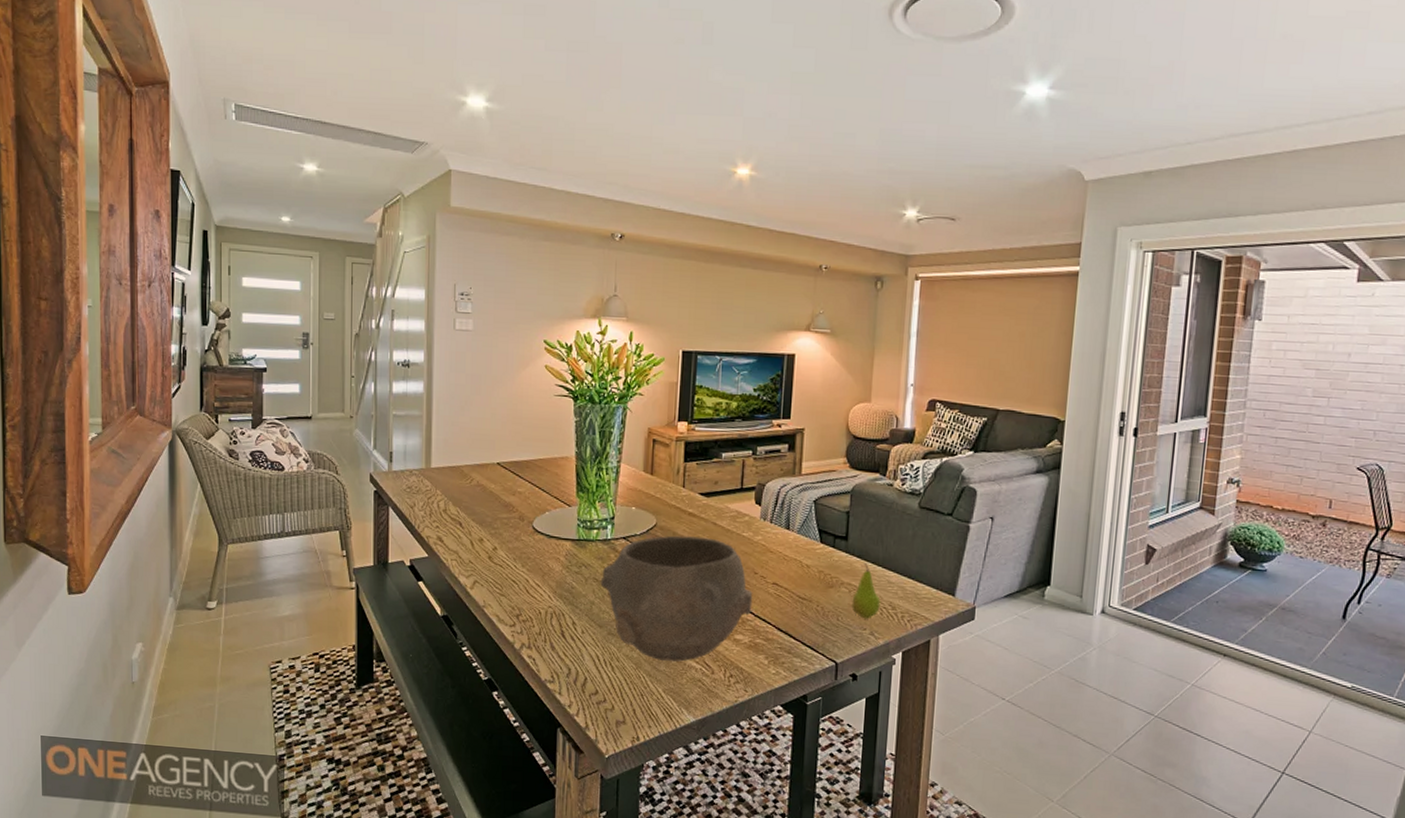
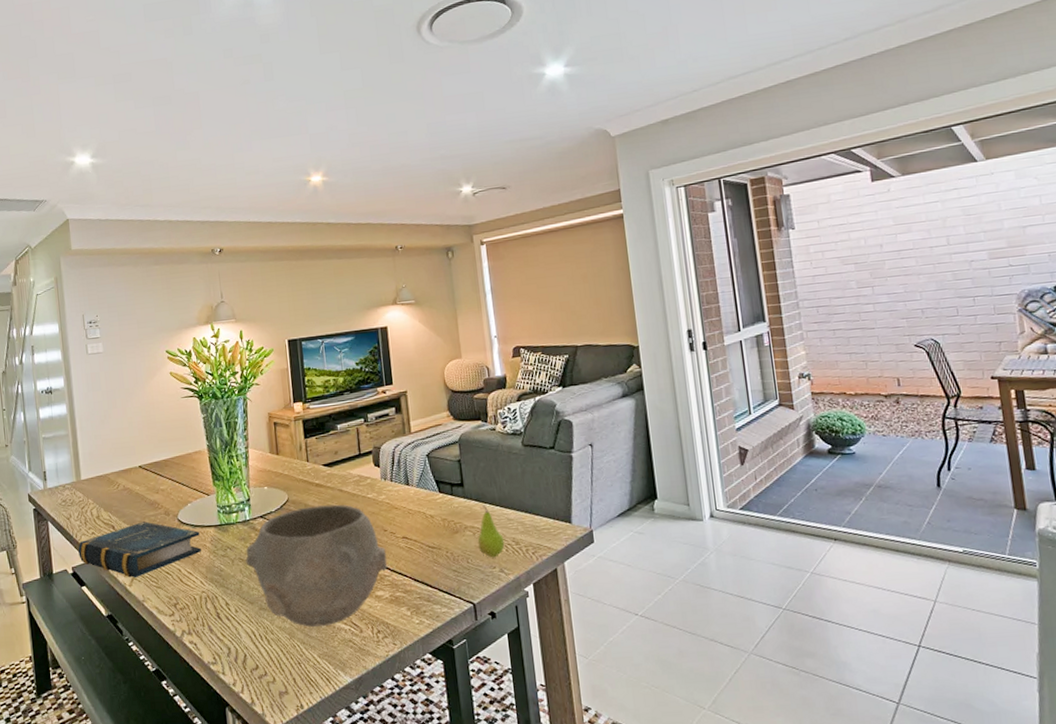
book: none [419,523,554,581] -> present [78,521,201,578]

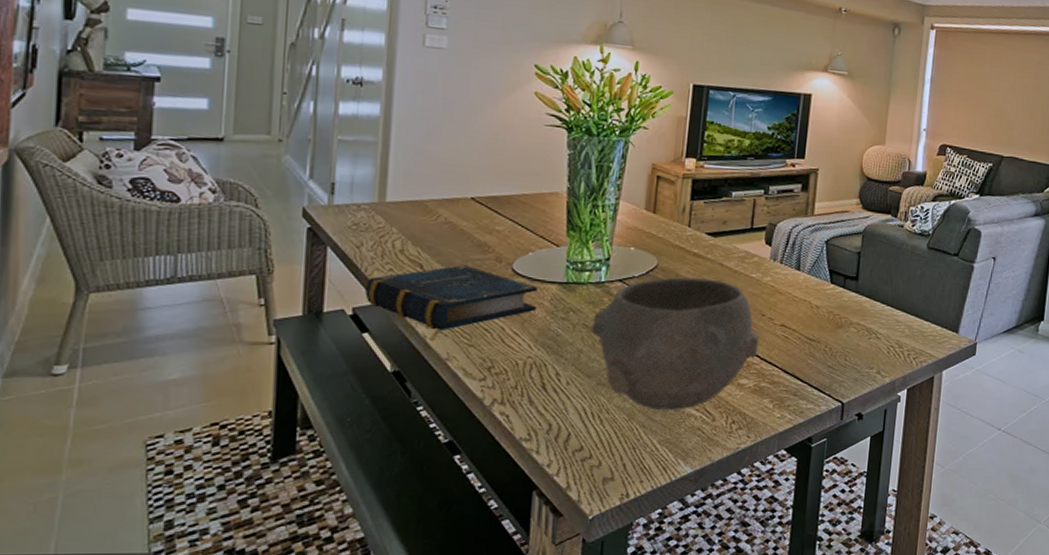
fruit: present [477,505,505,558] -> none [859,303,888,358]

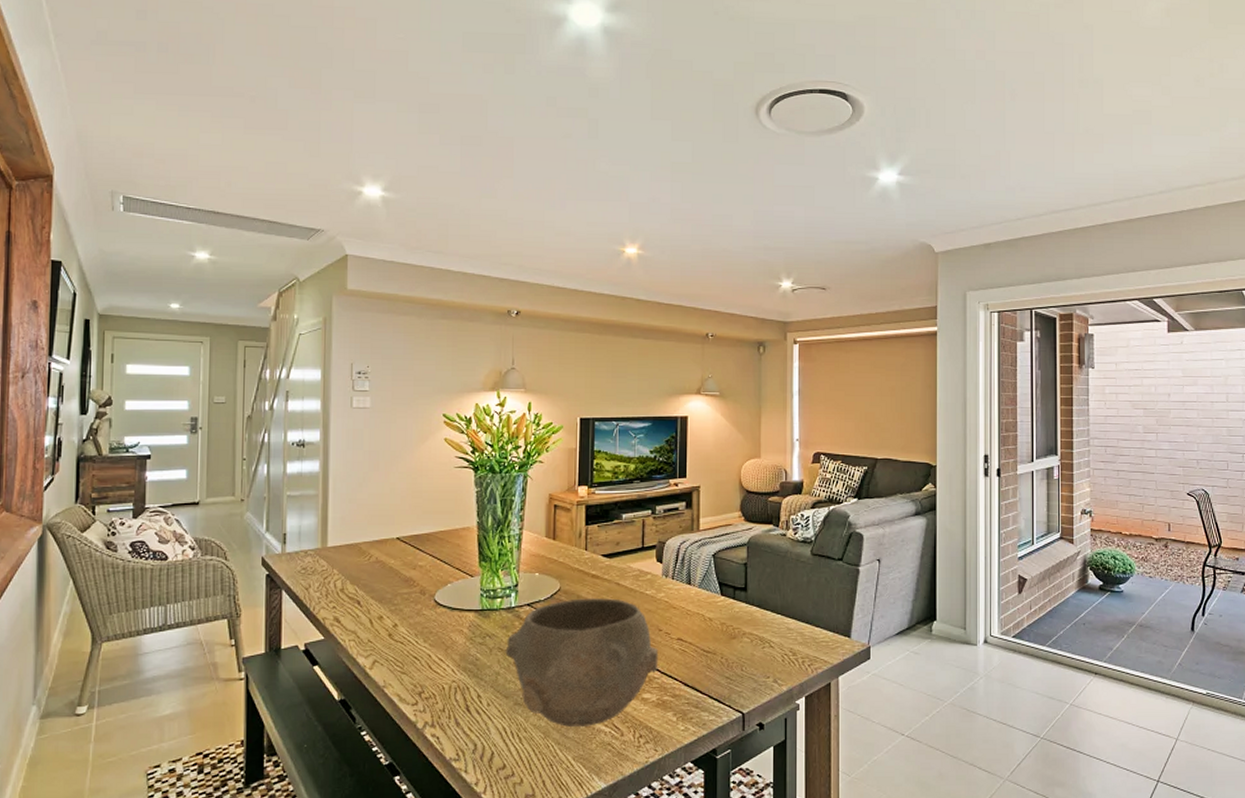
book: present [365,265,538,330] -> none [314,599,457,660]

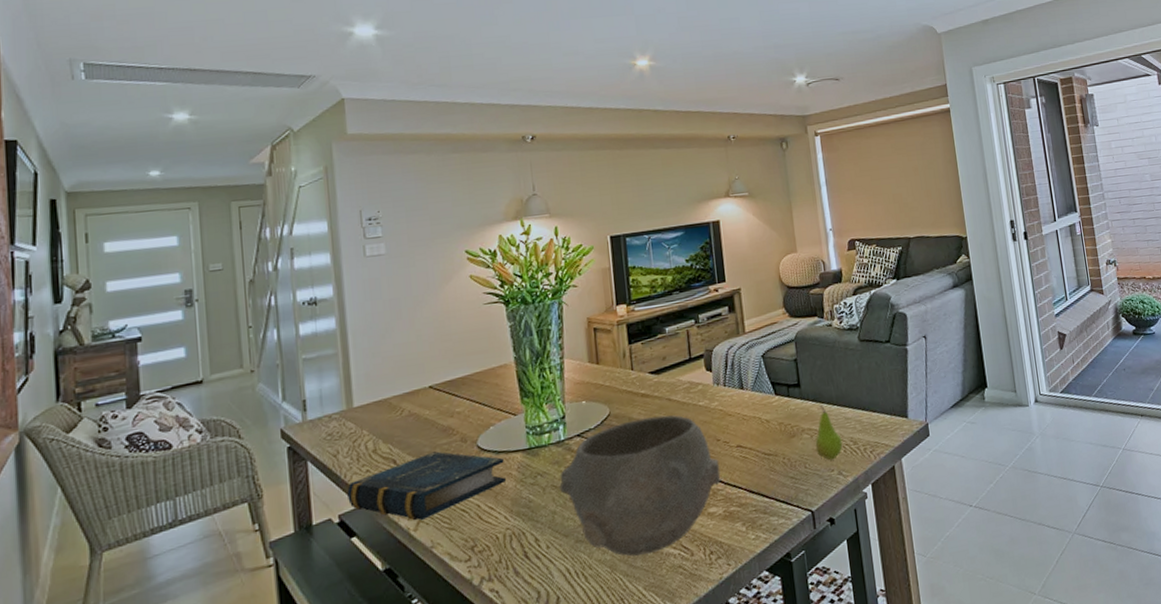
book: none [314,599,457,660] -> present [347,451,506,521]
fruit: none [754,612,782,667] -> present [815,405,843,460]

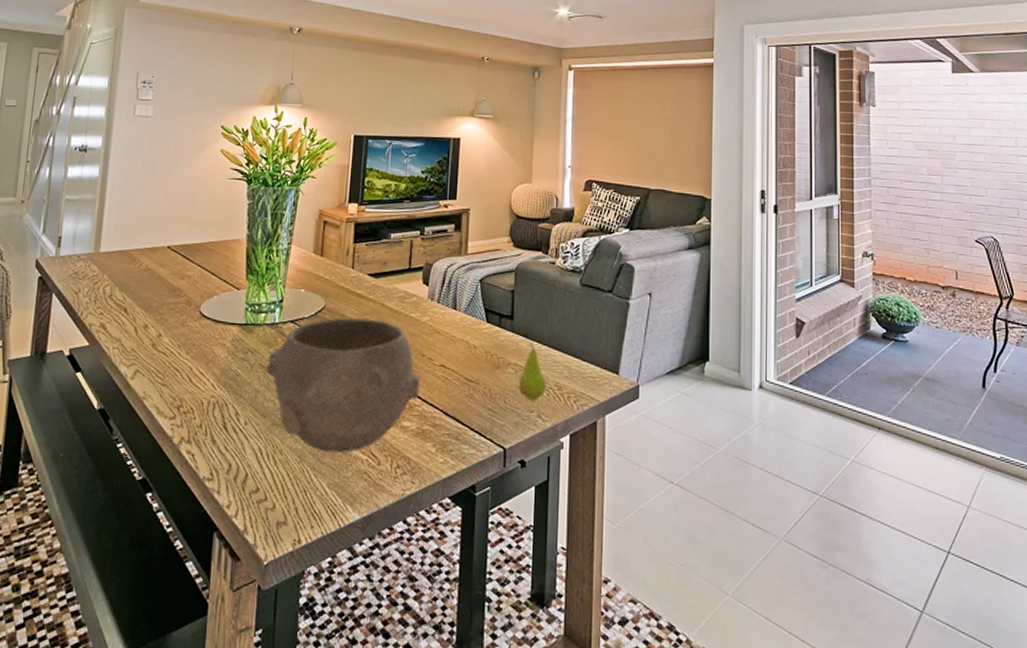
book: present [347,451,506,521] -> none [80,308,221,370]

